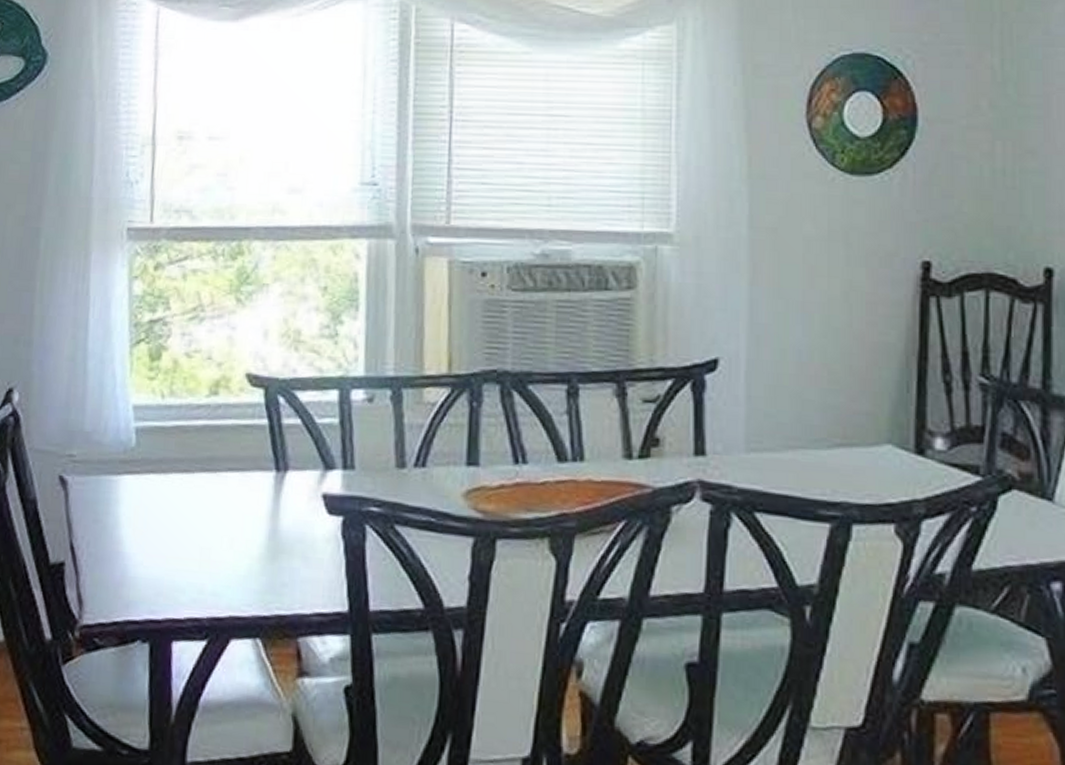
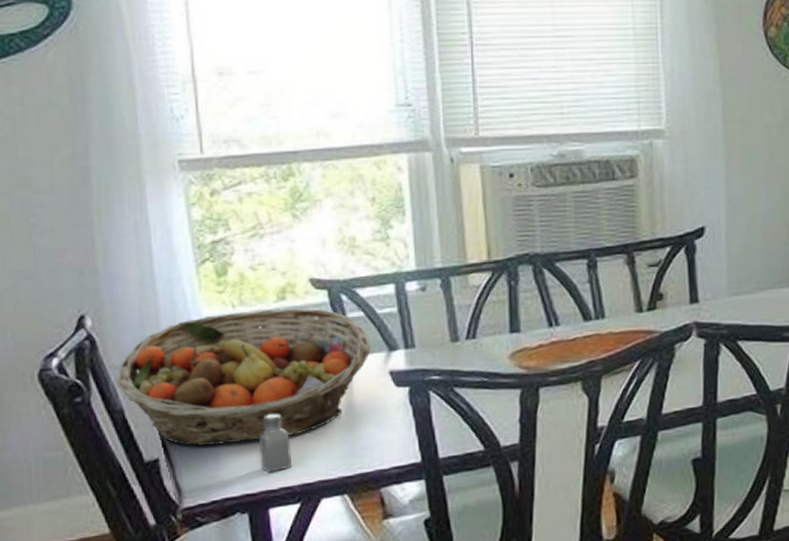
fruit basket: none [34,403,305,557] -> present [116,308,371,446]
saltshaker: none [169,527,205,598] -> present [258,414,292,473]

